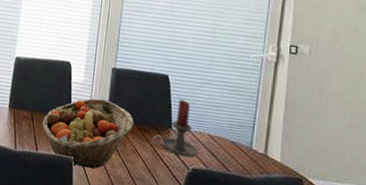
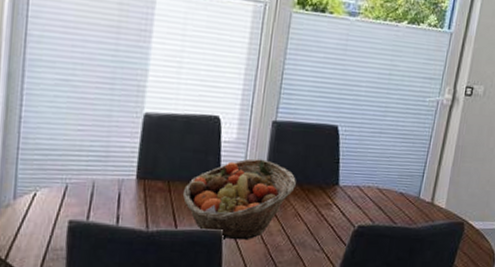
candle holder: present [152,100,200,158] -> none [316,153,367,215]

